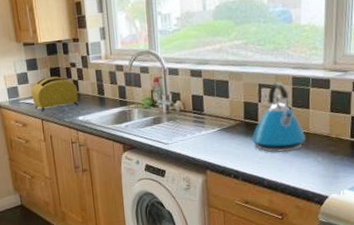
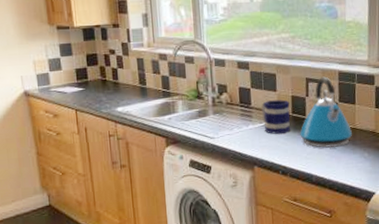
toaster: present [31,76,78,112] -> none [65,63,117,102]
mug: none [214,106,243,140] -> present [261,100,291,134]

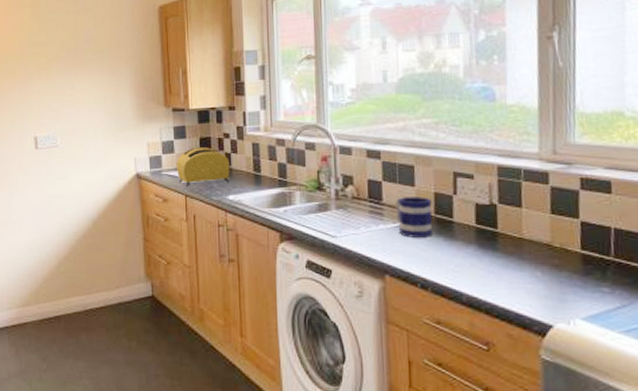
toaster: none [65,63,117,102] -> present [177,146,230,187]
kettle: present [300,76,352,148] -> none [445,171,517,260]

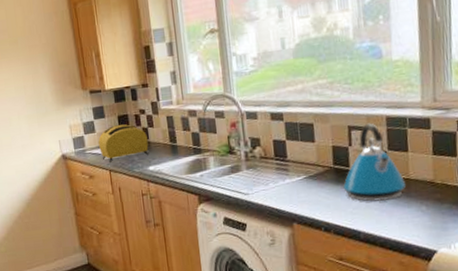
mug: present [395,197,433,238] -> none [298,150,332,188]
kettle: none [445,171,517,260] -> present [343,123,405,202]

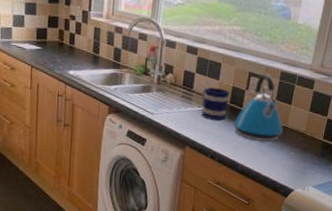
toaster: present [98,124,149,162] -> none [25,24,73,60]
mug: none [298,150,332,188] -> present [201,87,230,121]

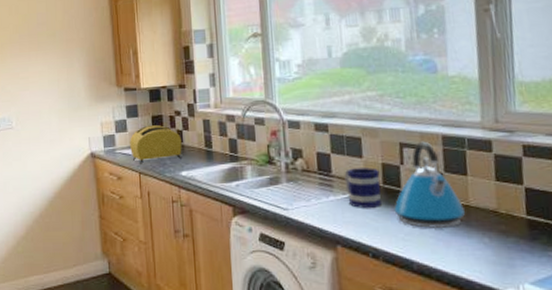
toaster: none [25,24,73,60] -> present [130,124,182,164]

